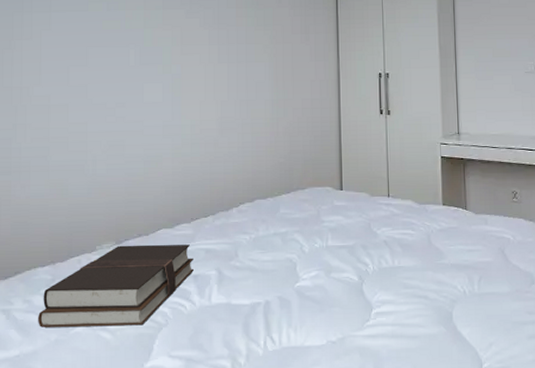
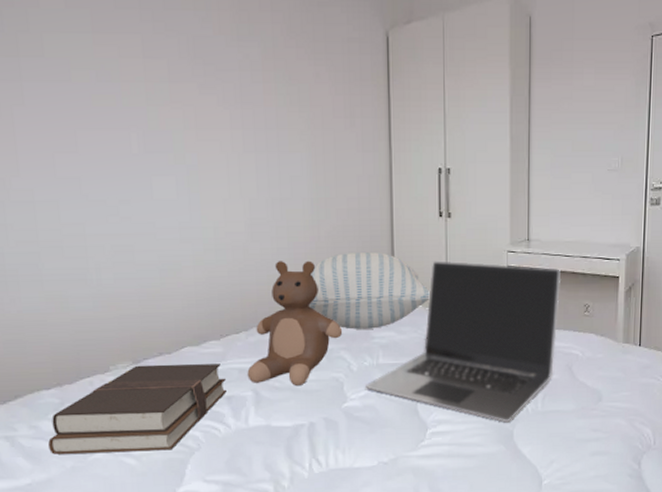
teddy bear: none [212,153,297,265] -> present [247,260,343,386]
pillow: none [267,145,374,214] -> present [308,252,431,330]
laptop: none [315,152,490,304] -> present [364,261,562,423]

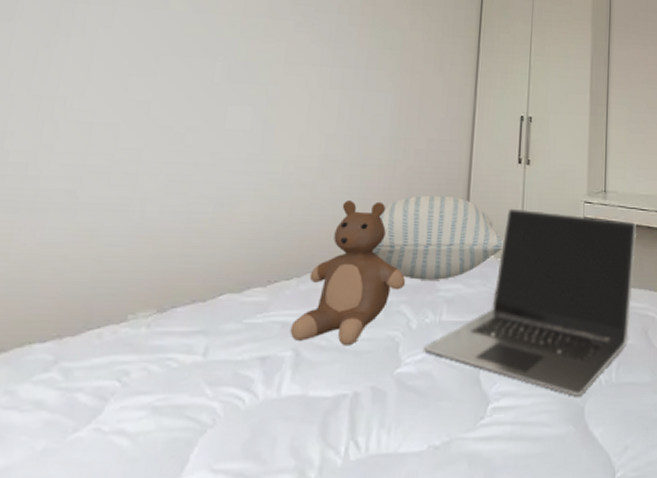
bible: present [48,363,226,454] -> none [20,314,264,431]

